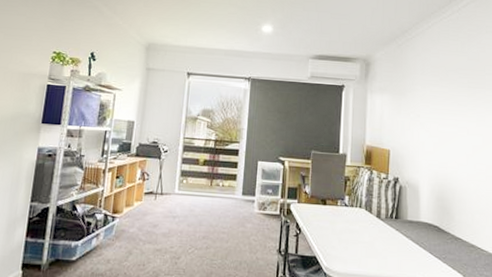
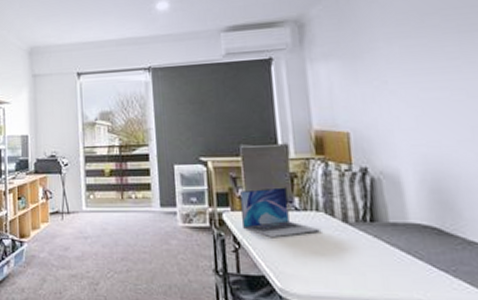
laptop: none [304,186,361,227] -> present [240,187,322,238]

